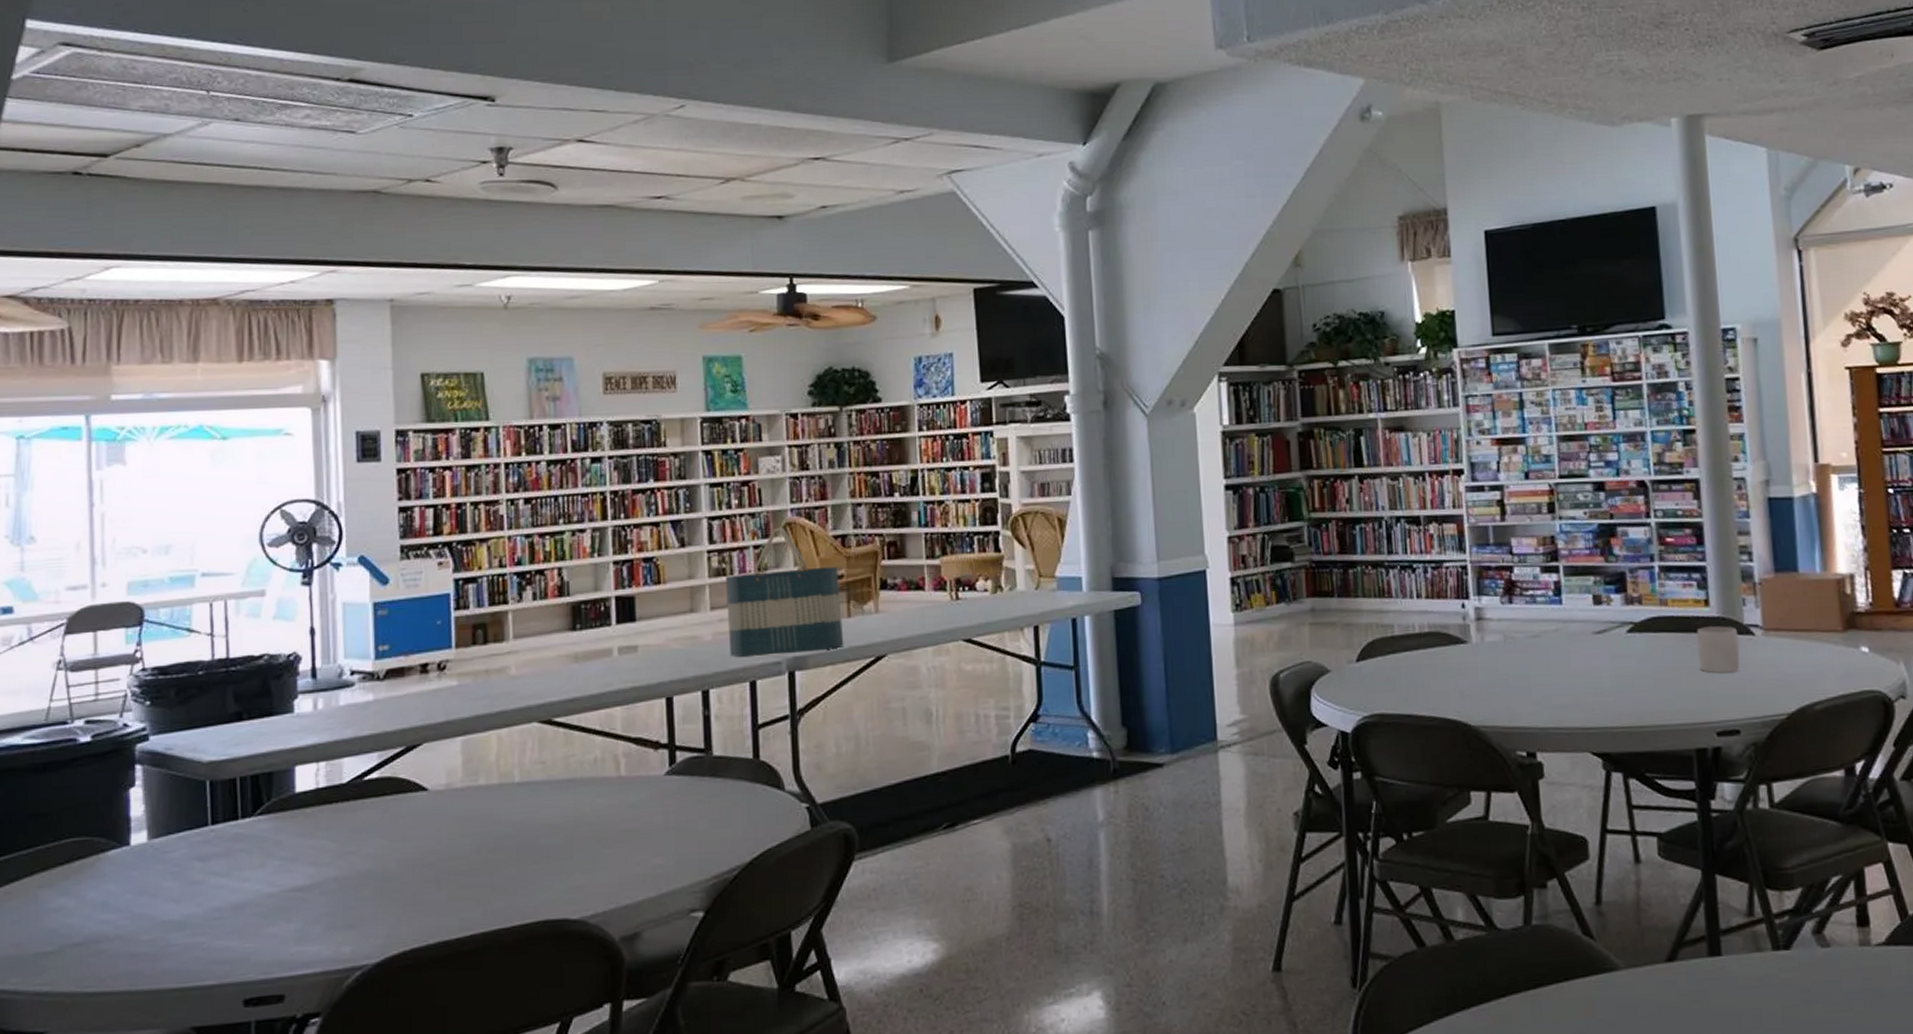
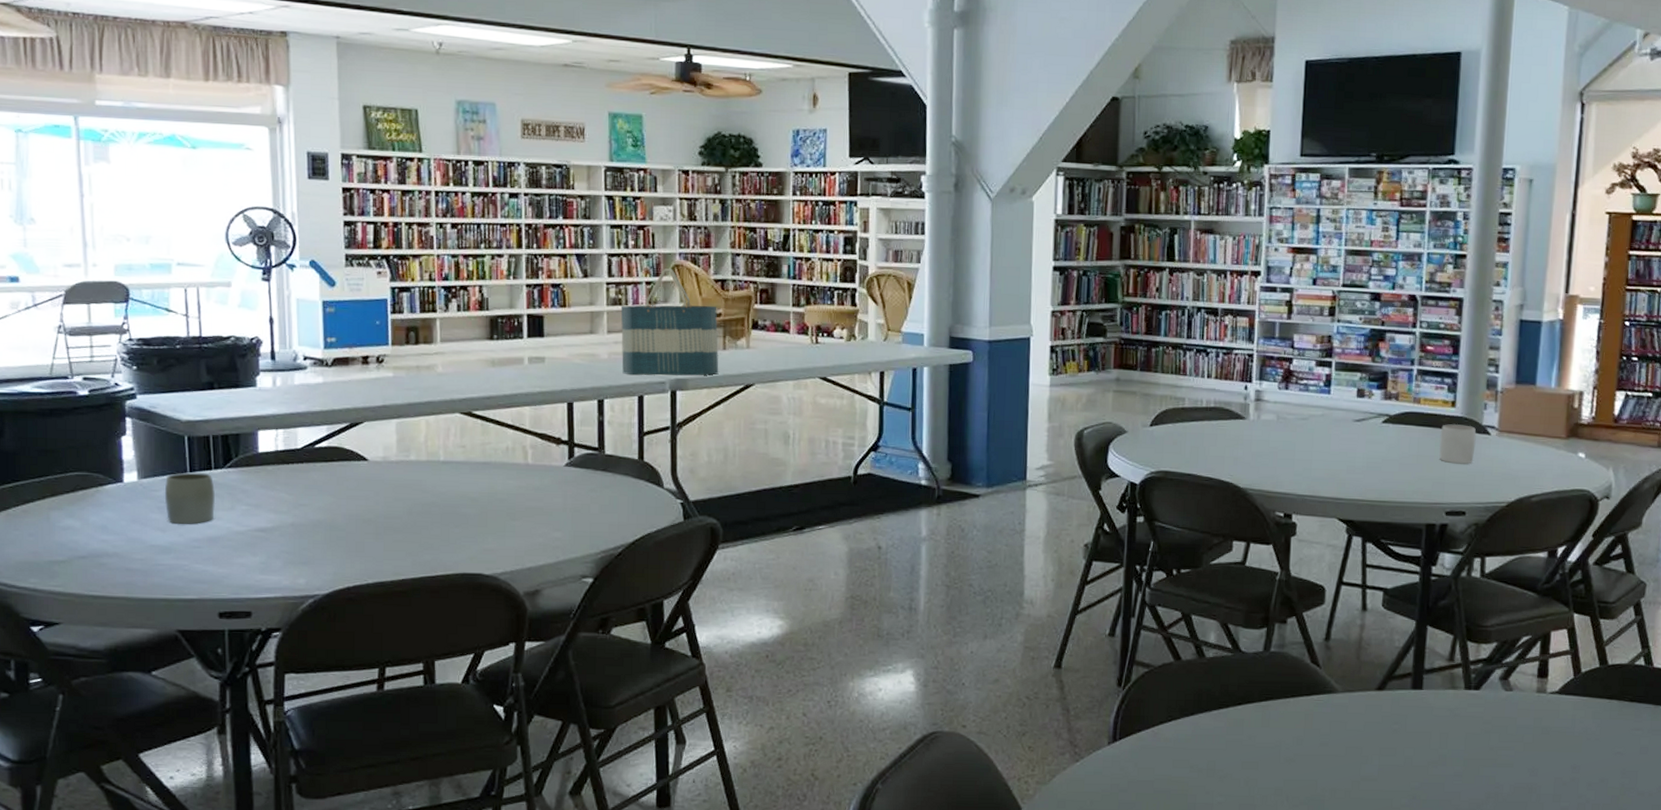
mug: none [179,824,243,892] -> present [164,472,216,525]

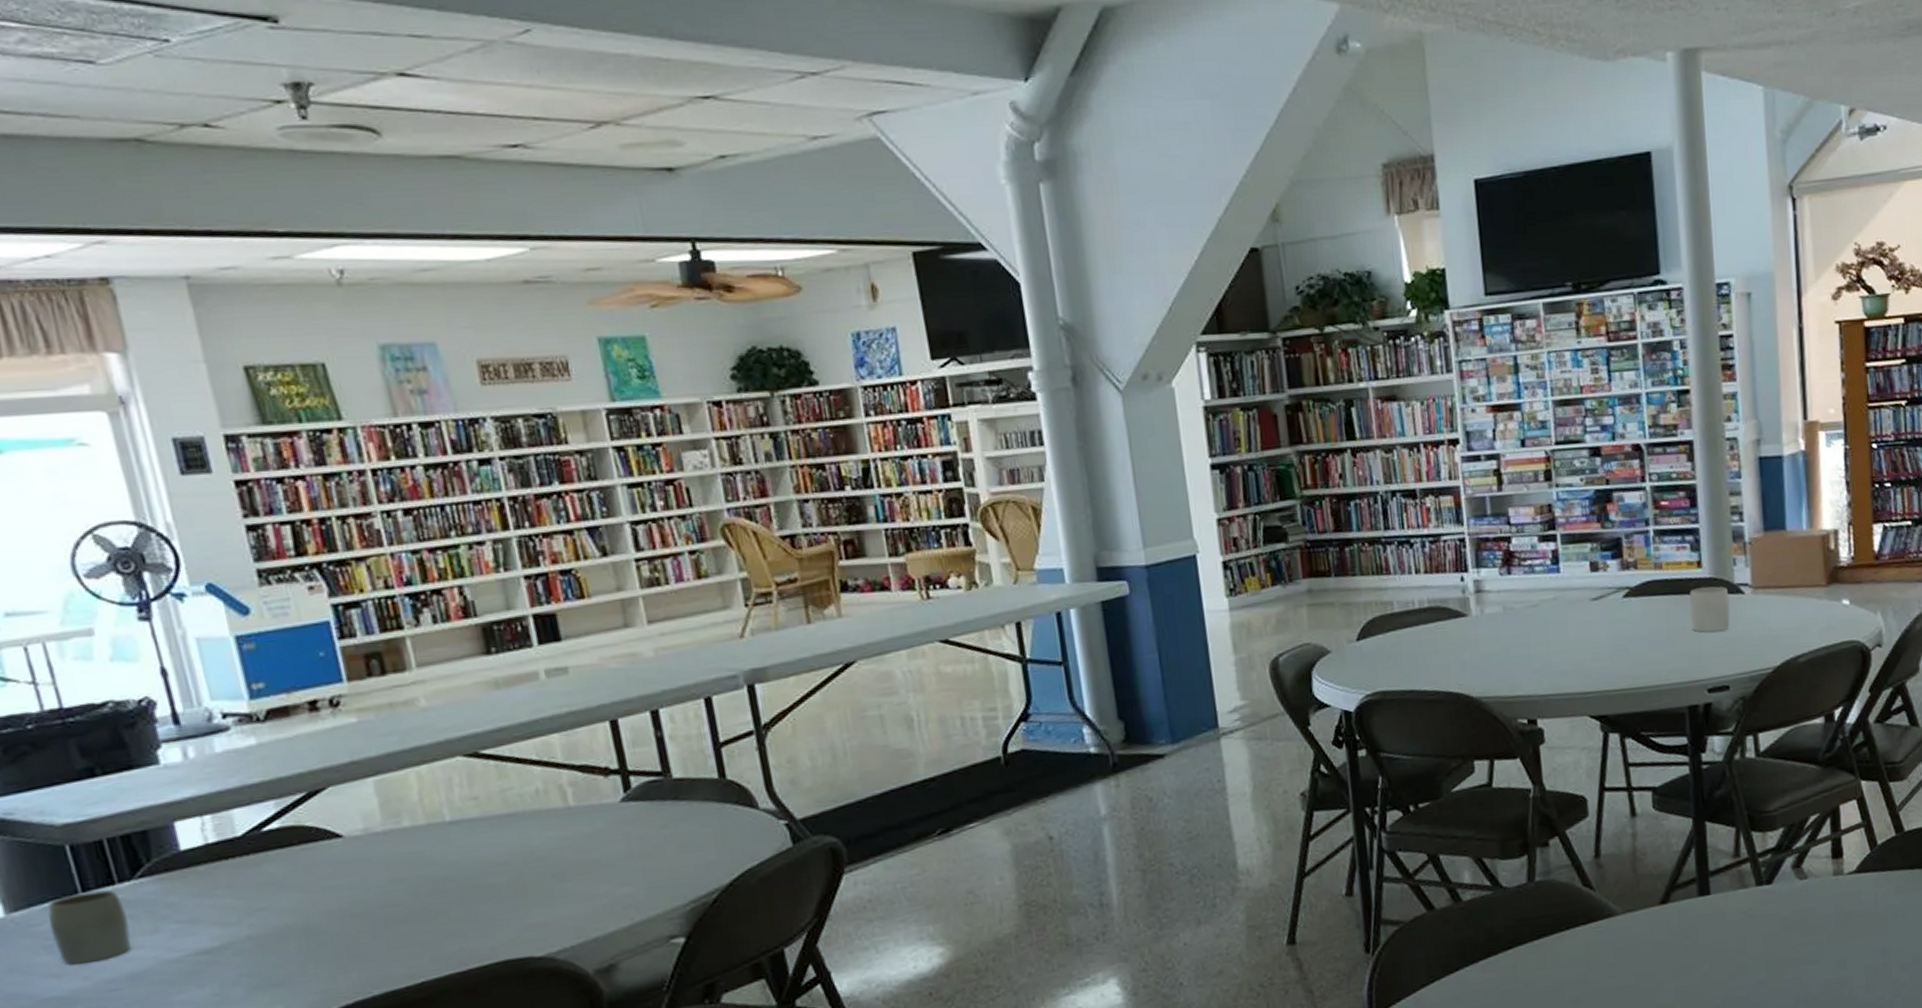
tote bag: present [620,268,719,376] -> none [660,530,807,673]

